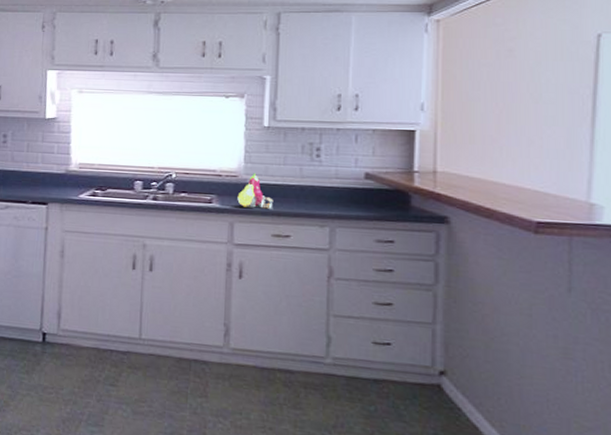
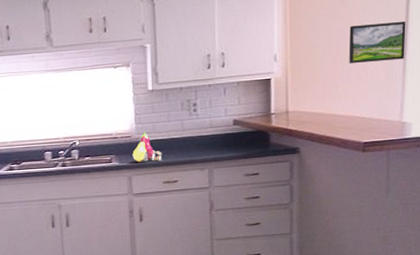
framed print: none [517,81,595,127] -> present [349,22,406,63]

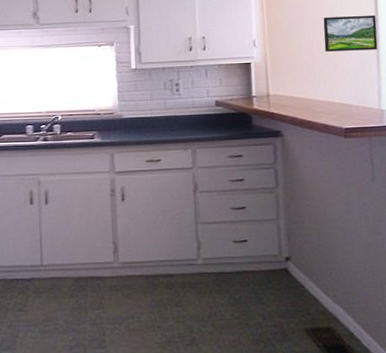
fruit: present [132,132,162,162] -> none [115,109,145,139]

